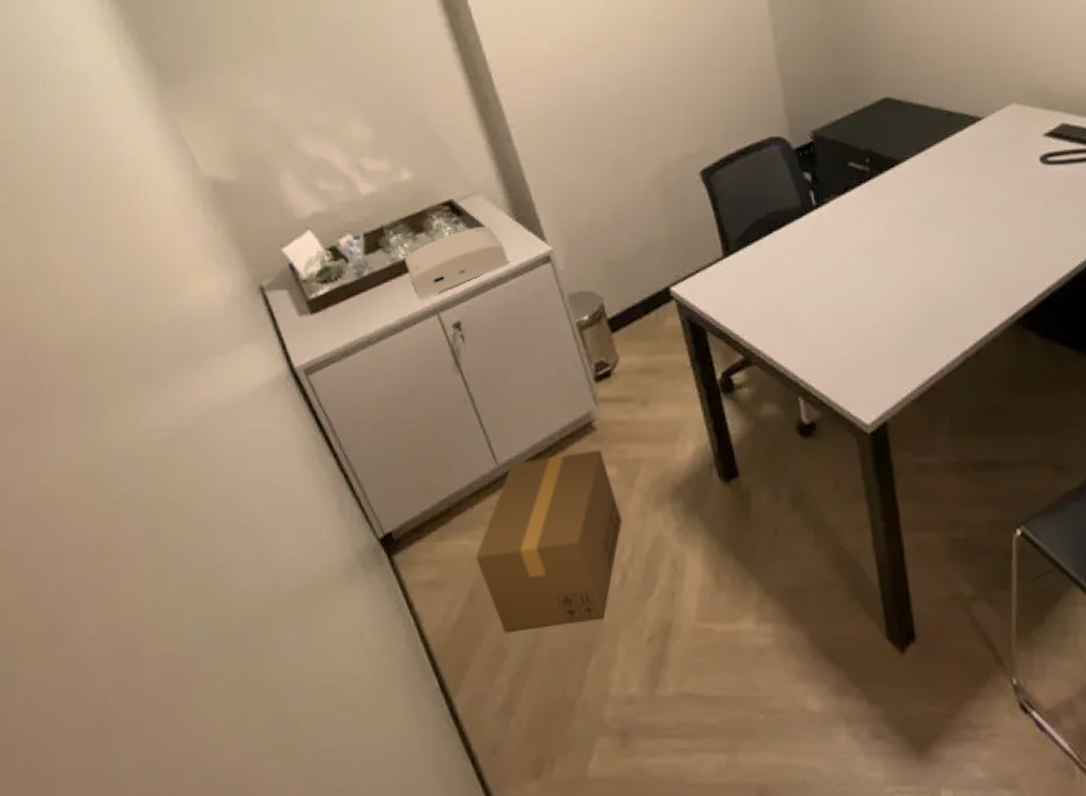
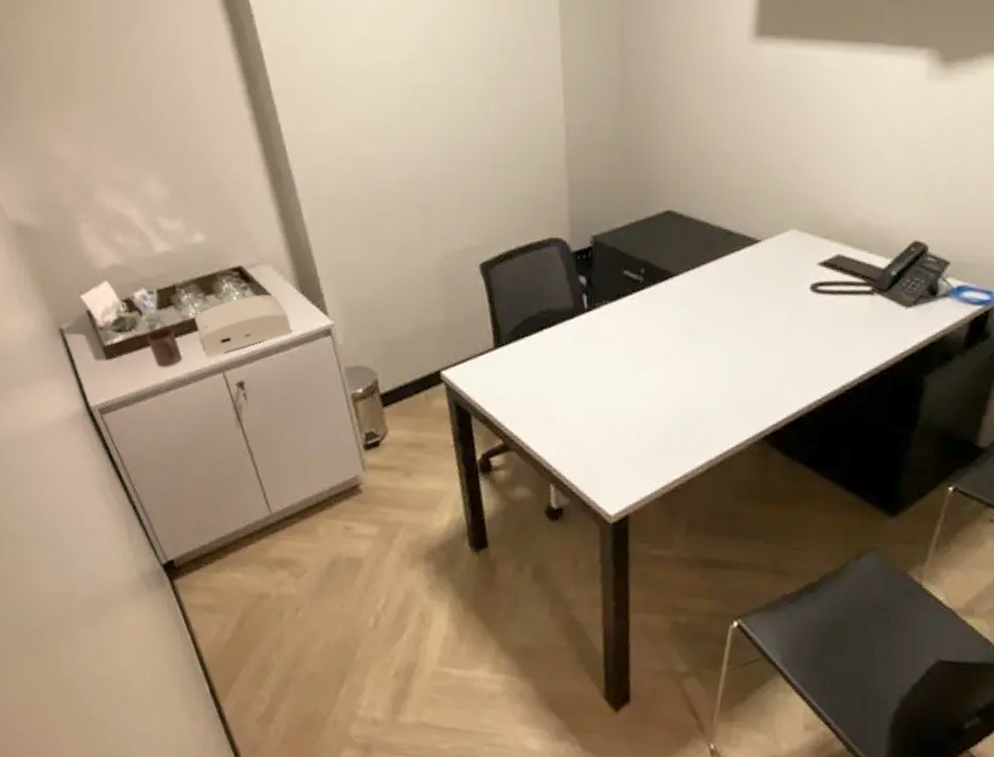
cup: none [354,273,394,317] -> present [147,328,183,368]
cardboard box: present [475,449,621,632] -> none [247,510,379,655]

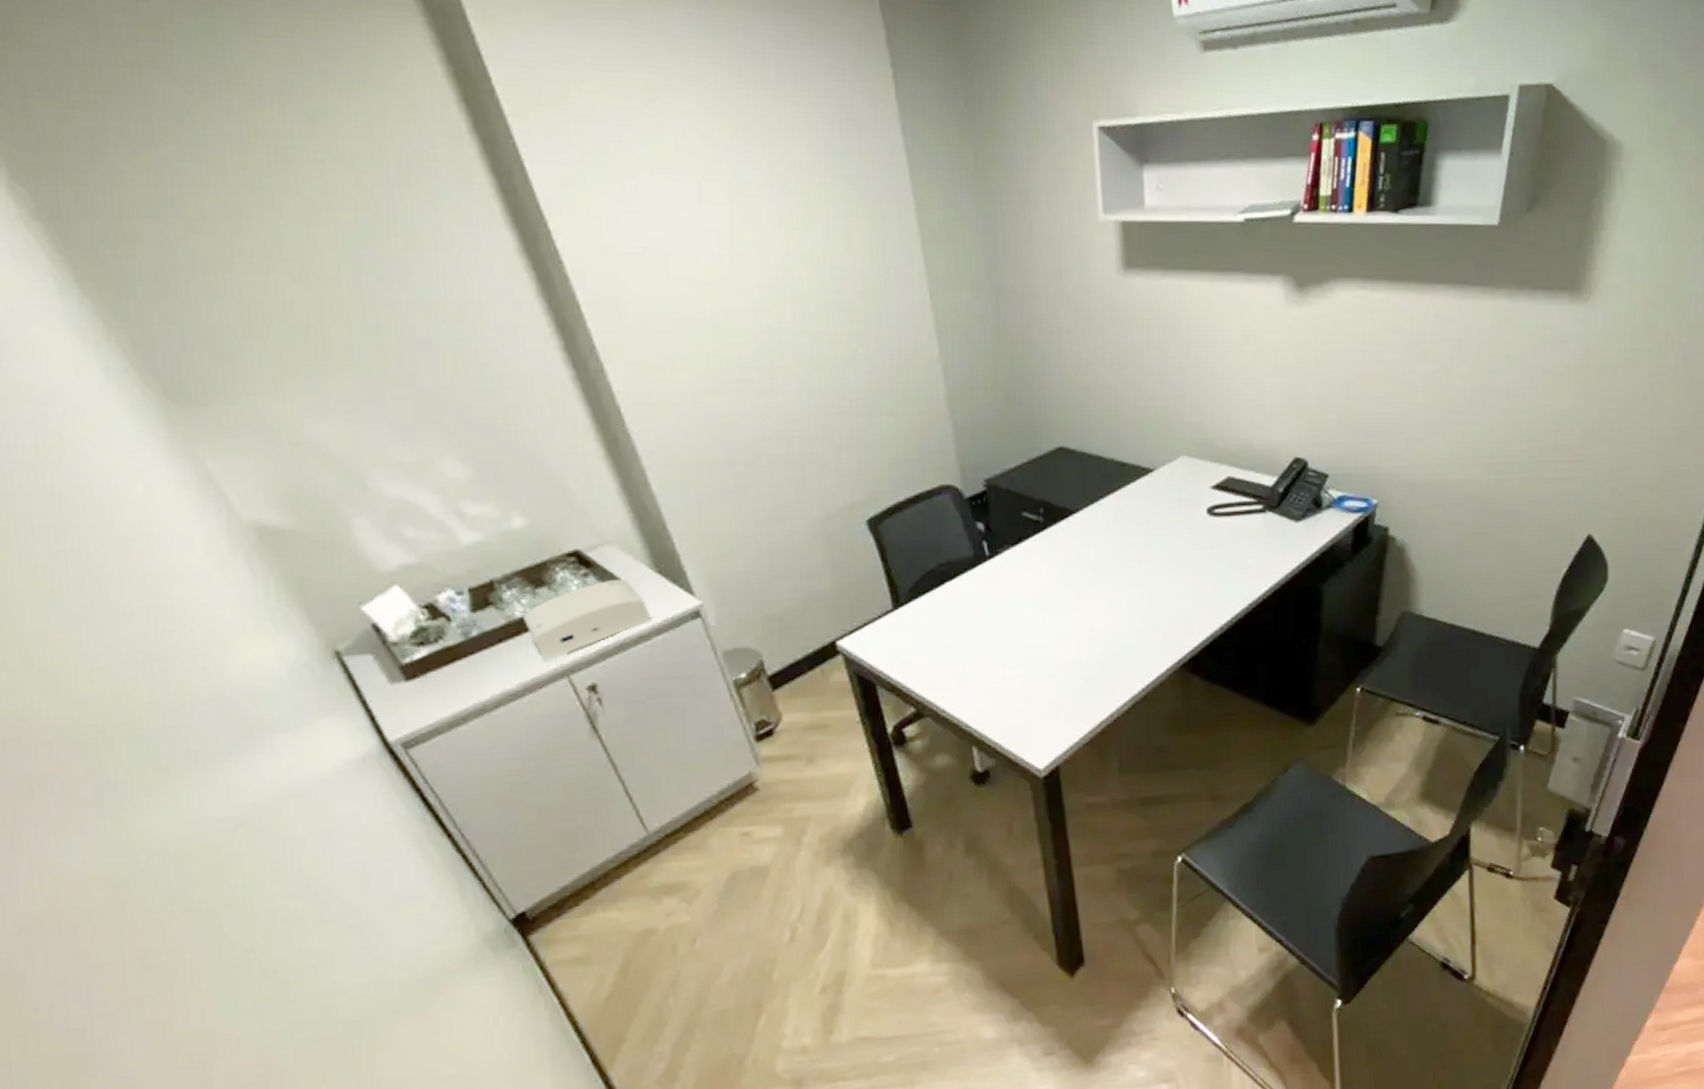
cup: present [147,328,183,368] -> none [460,633,513,682]

